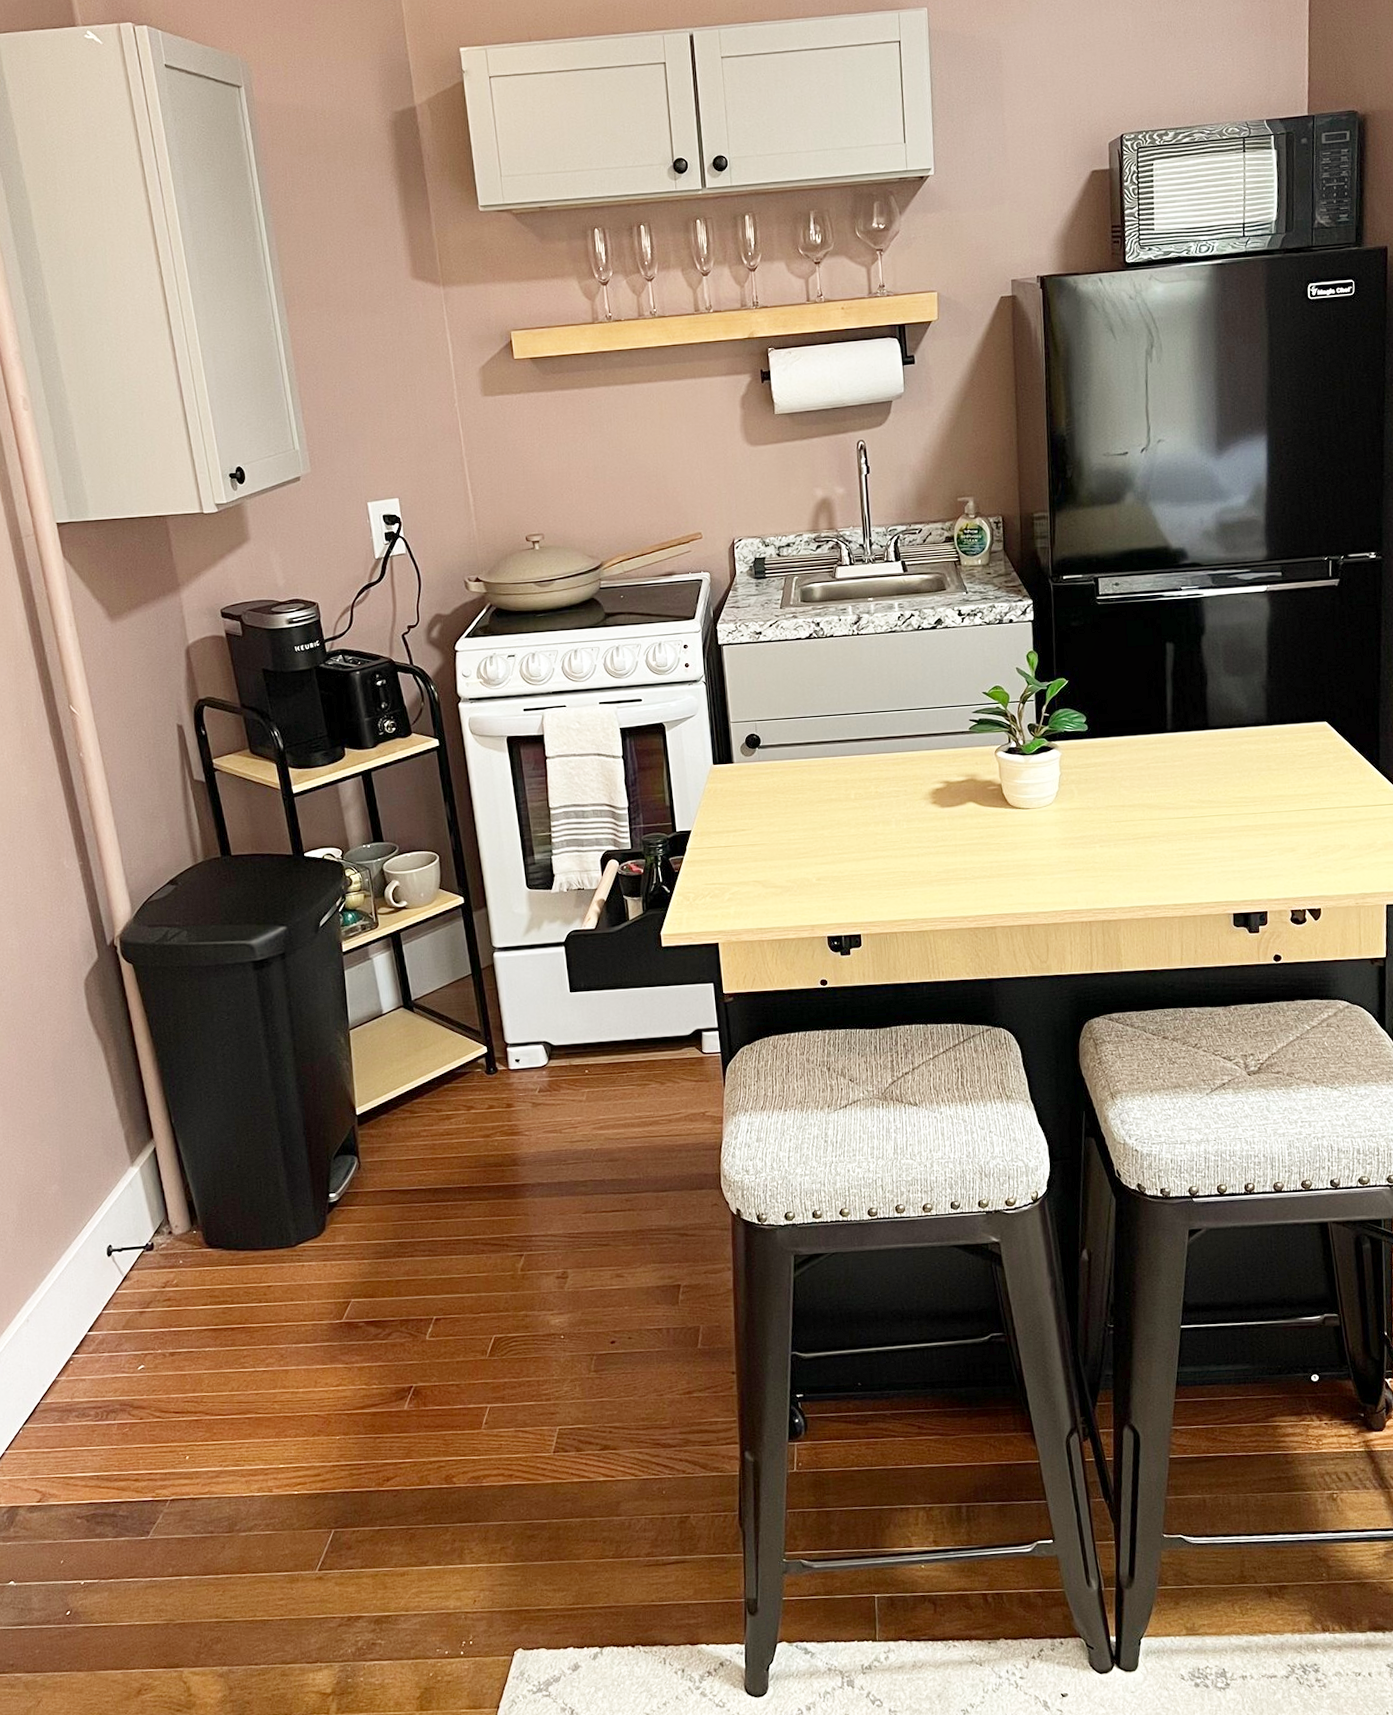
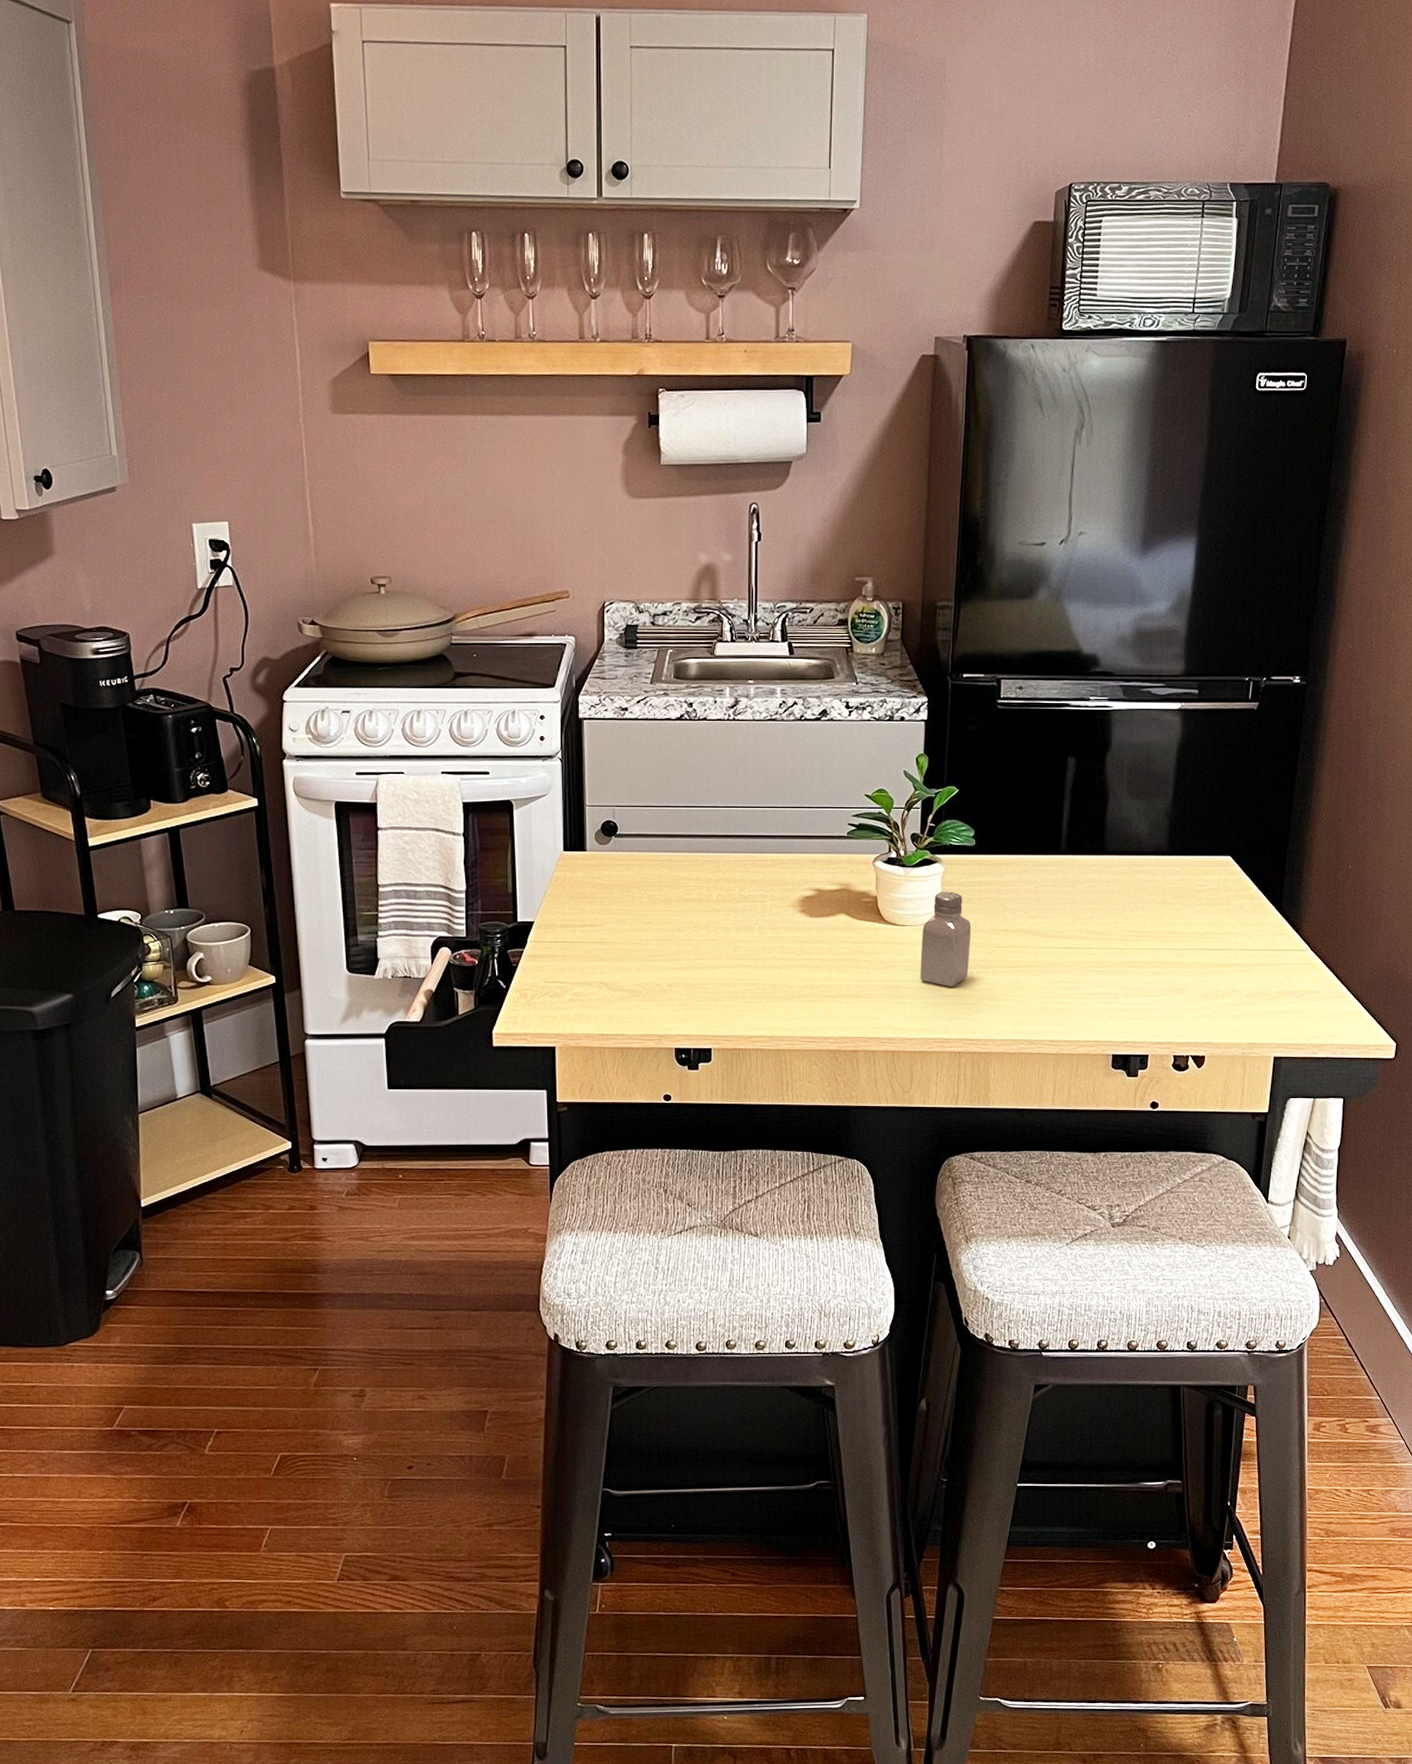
saltshaker: none [1045,774,1092,862] -> present [920,891,972,986]

